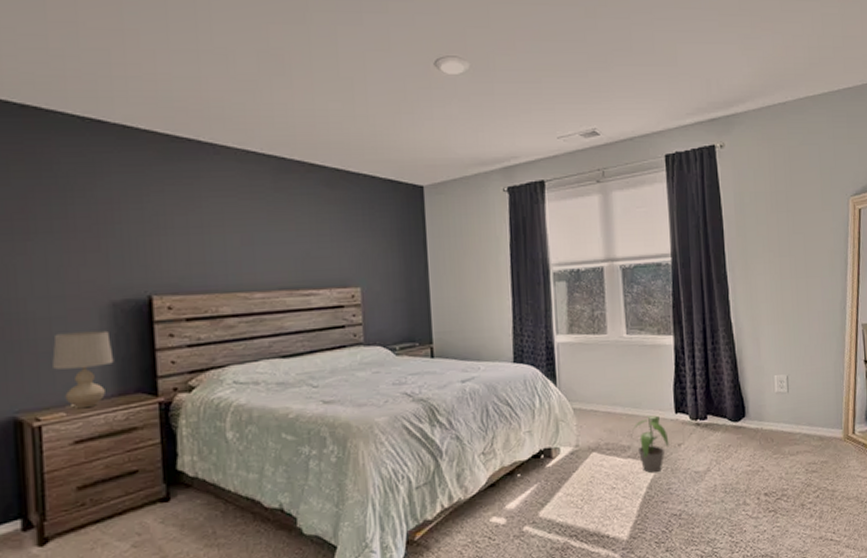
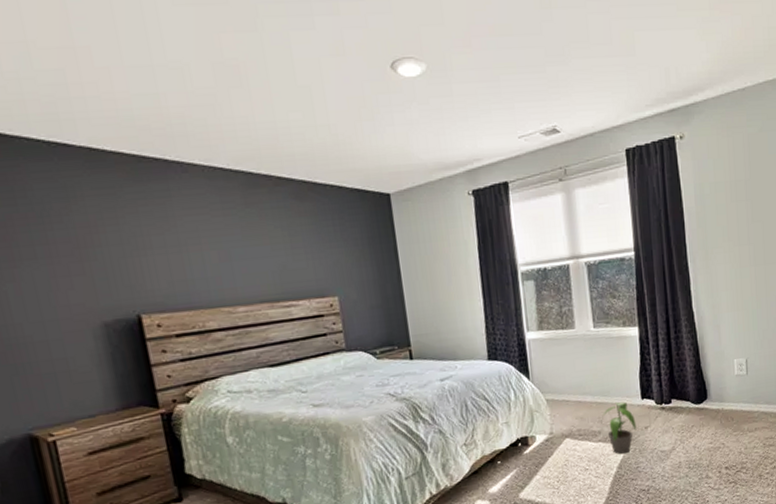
table lamp: present [52,330,114,409] -> none [54,350,114,424]

